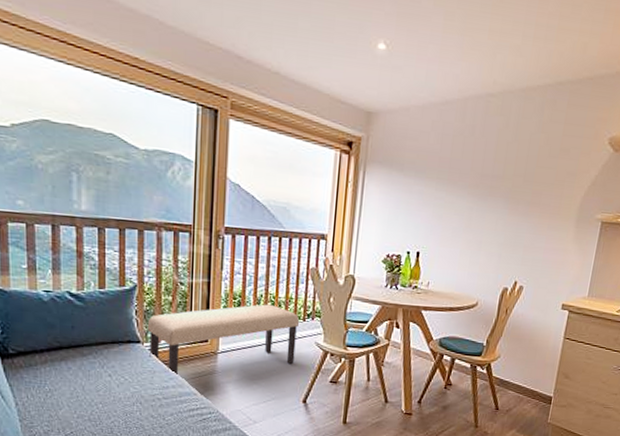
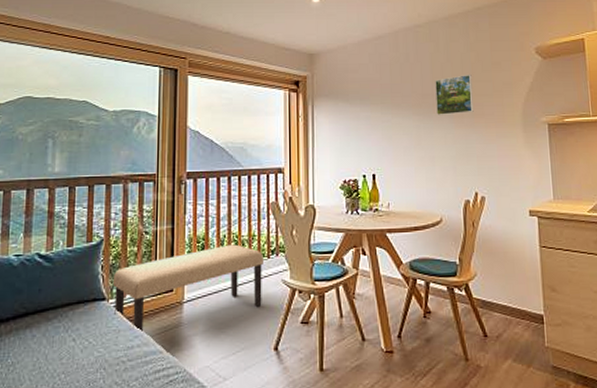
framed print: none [492,158,537,201] -> present [435,75,474,116]

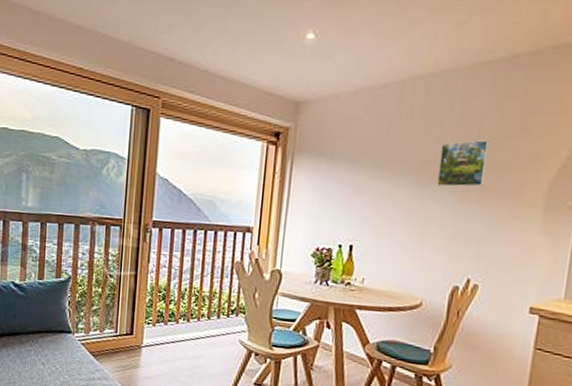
bench: present [112,244,263,331] -> none [78,298,223,366]

